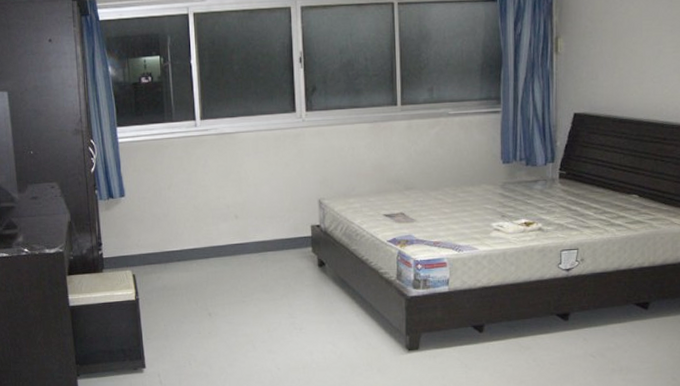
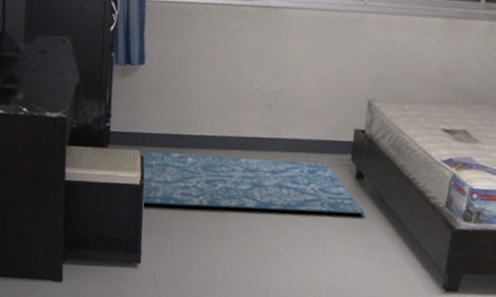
rug: none [132,259,331,316] -> present [141,150,365,215]

